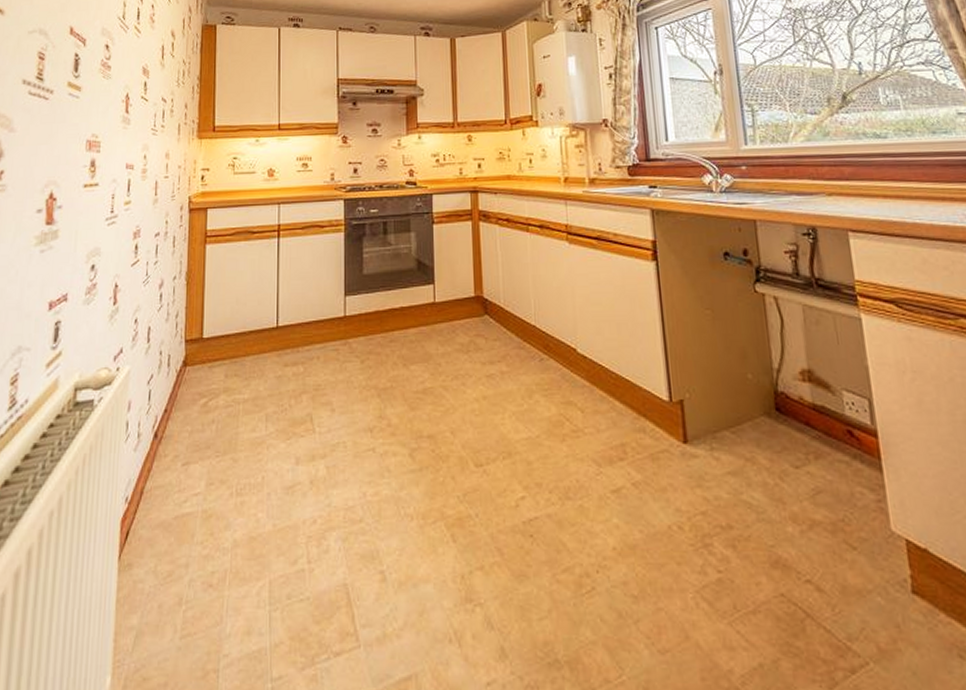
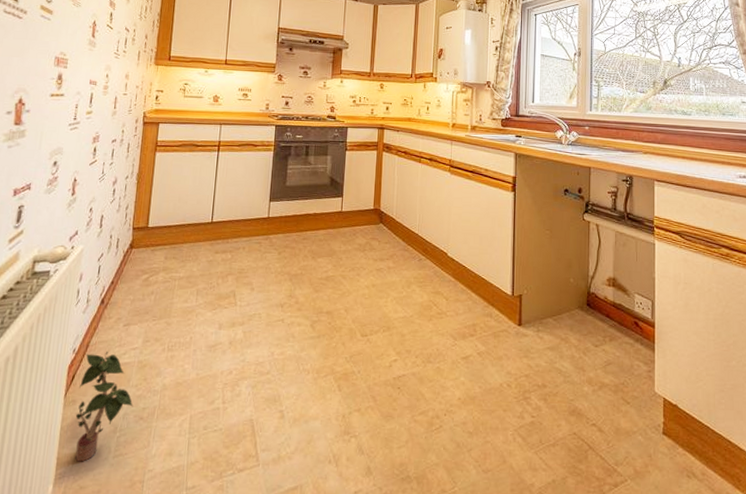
potted plant: none [132,498,200,645] -> present [75,351,133,462]

